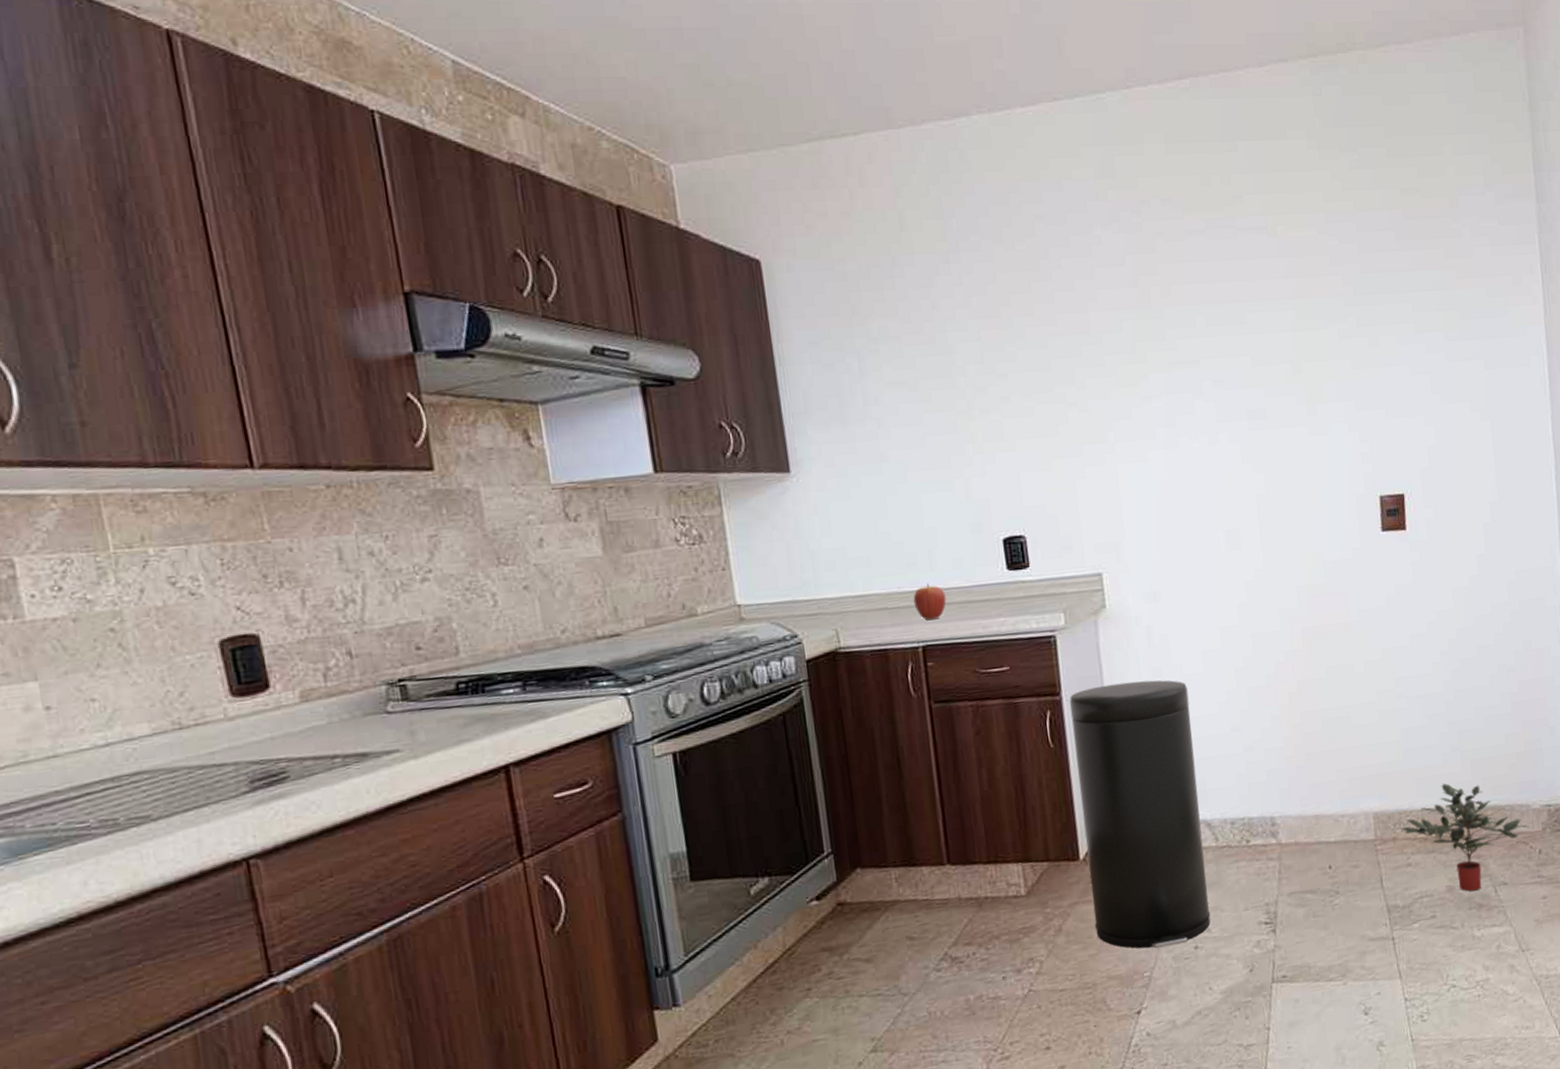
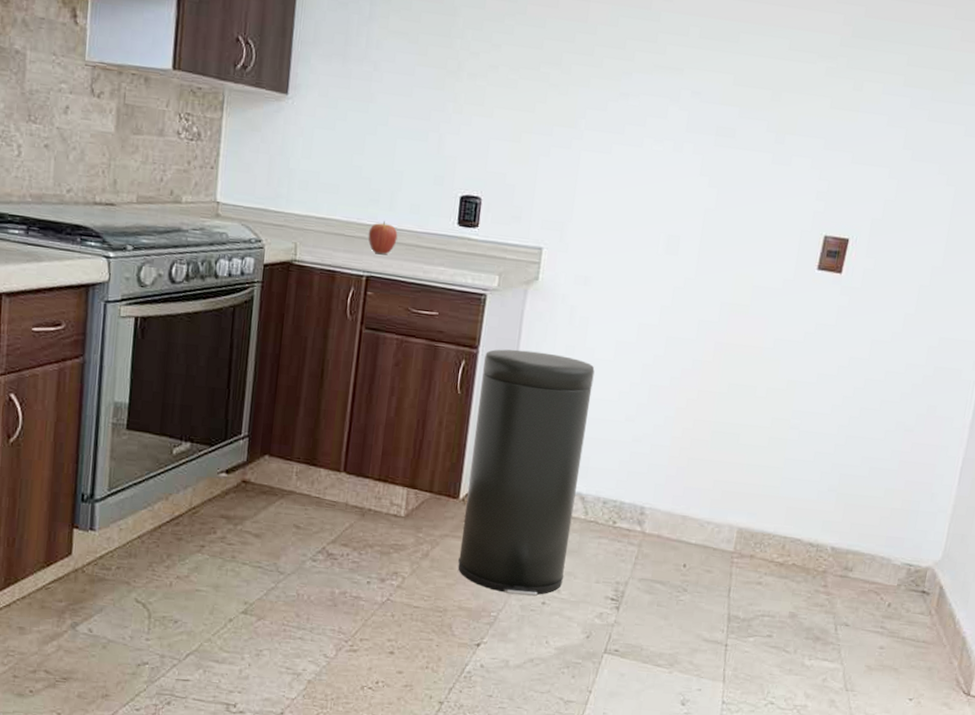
potted plant: present [1401,783,1529,892] -> none [761,519,885,624]

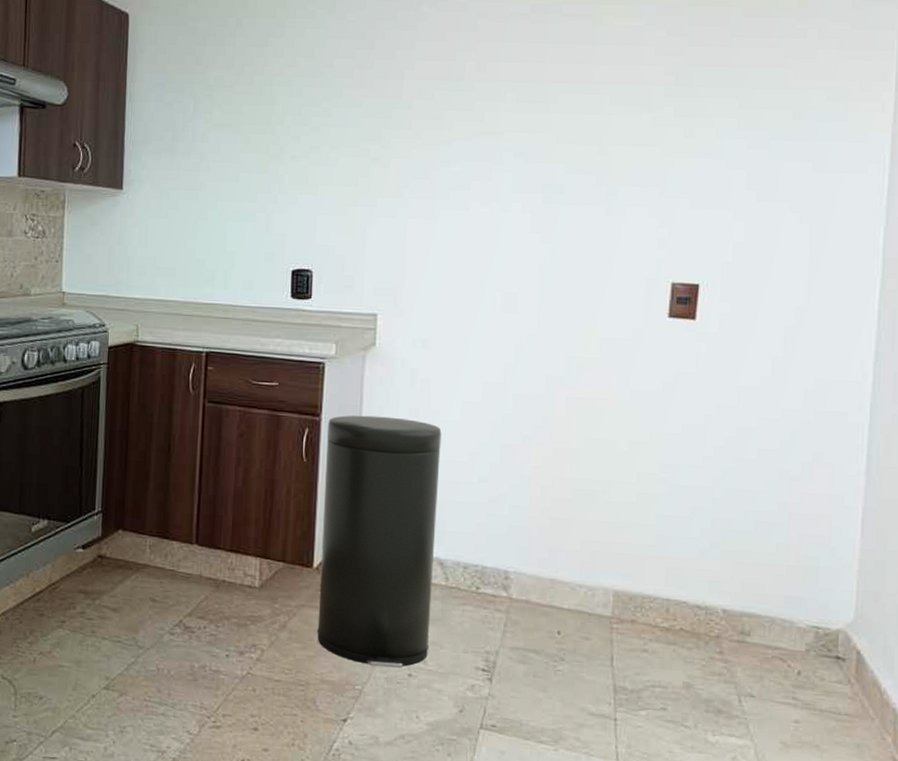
fruit: present [368,220,398,254] -> none [205,298,234,330]

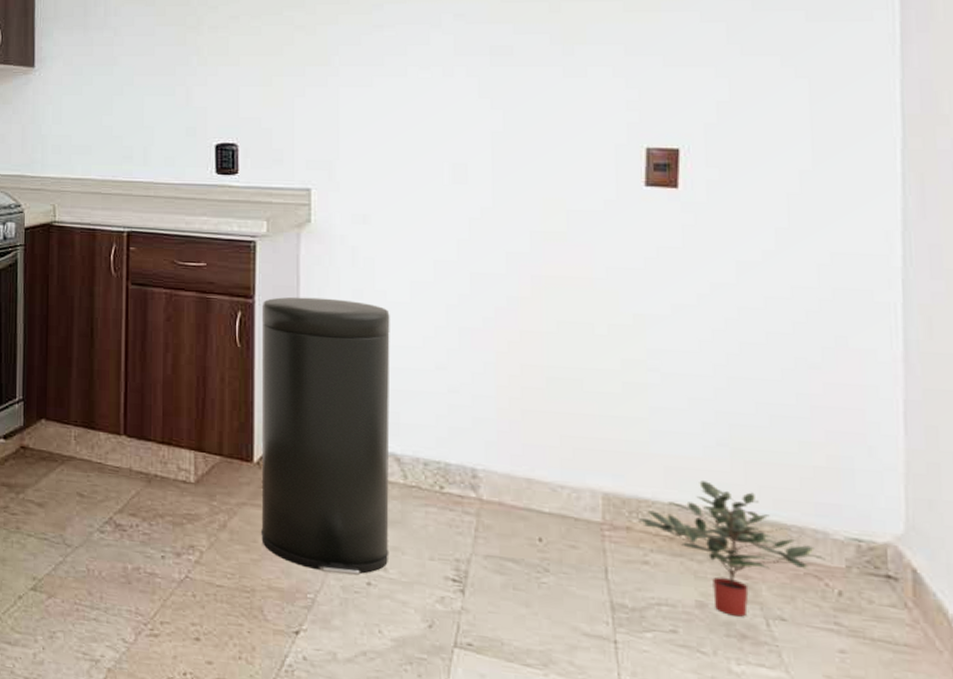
potted plant: none [642,579,790,695] -> present [639,481,826,617]

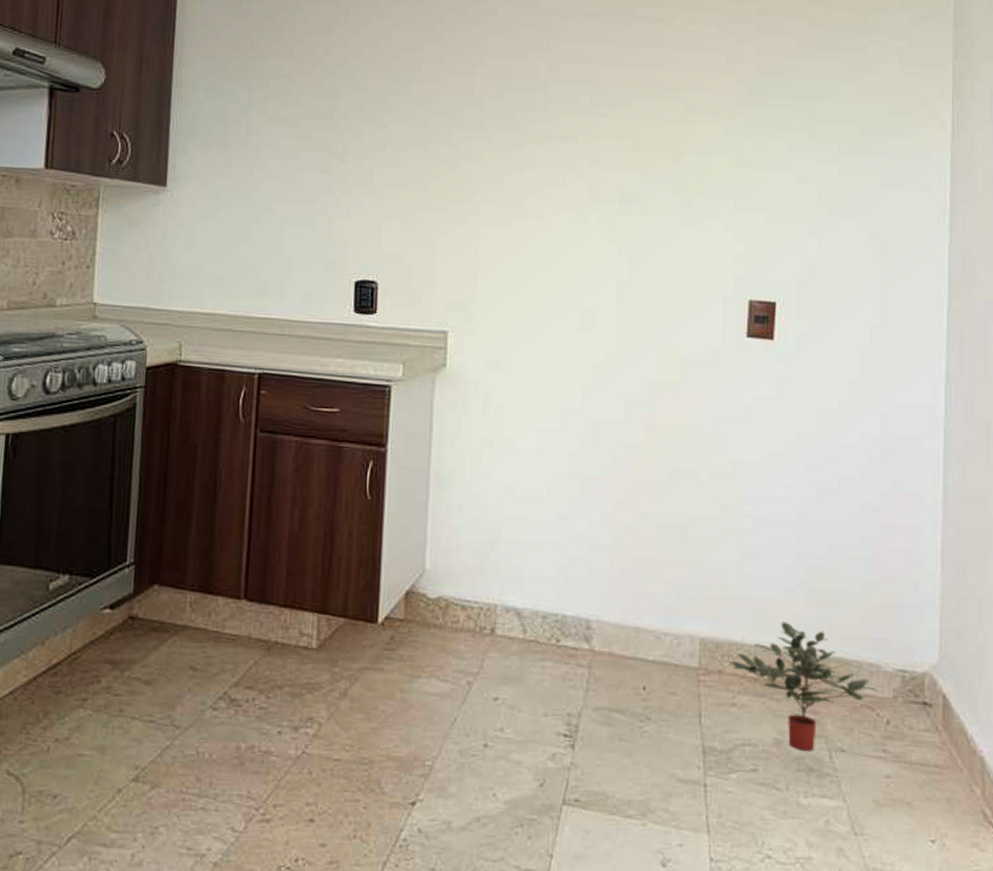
pedal bin: present [261,297,390,576] -> none [382,445,517,738]

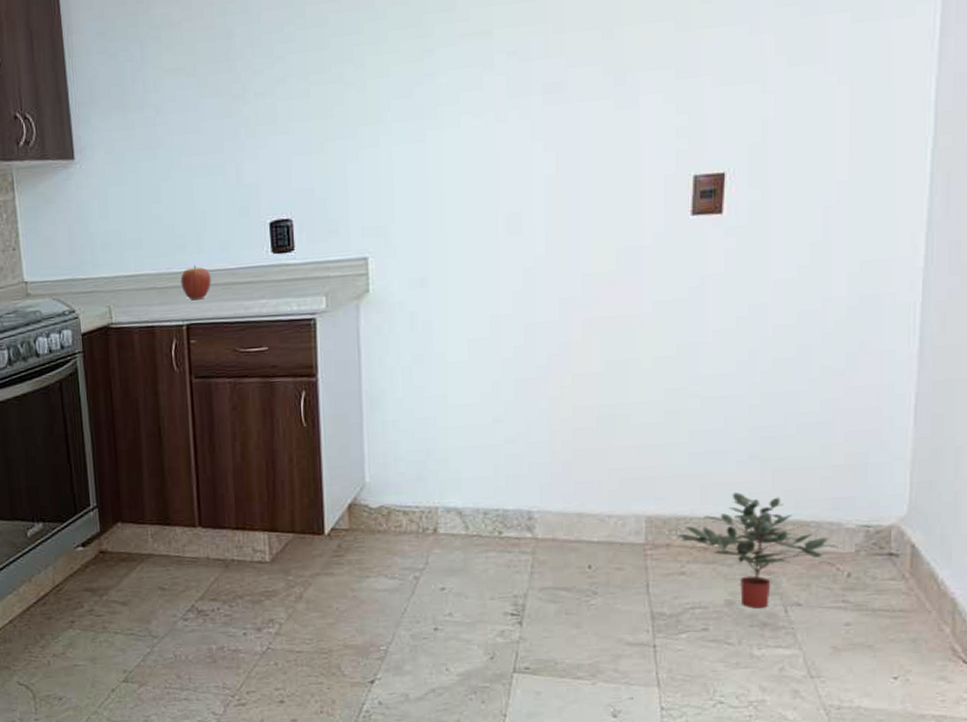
fruit: none [258,312,290,348] -> present [180,264,212,300]

